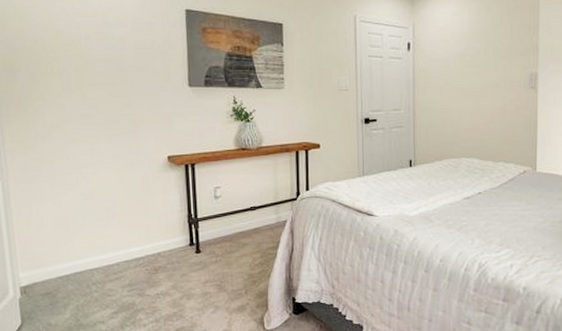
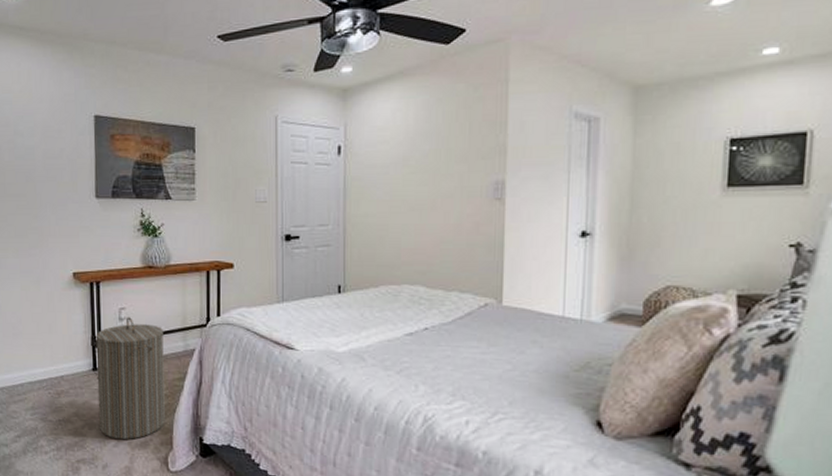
laundry hamper: none [192,195,260,307] -> present [96,317,165,440]

